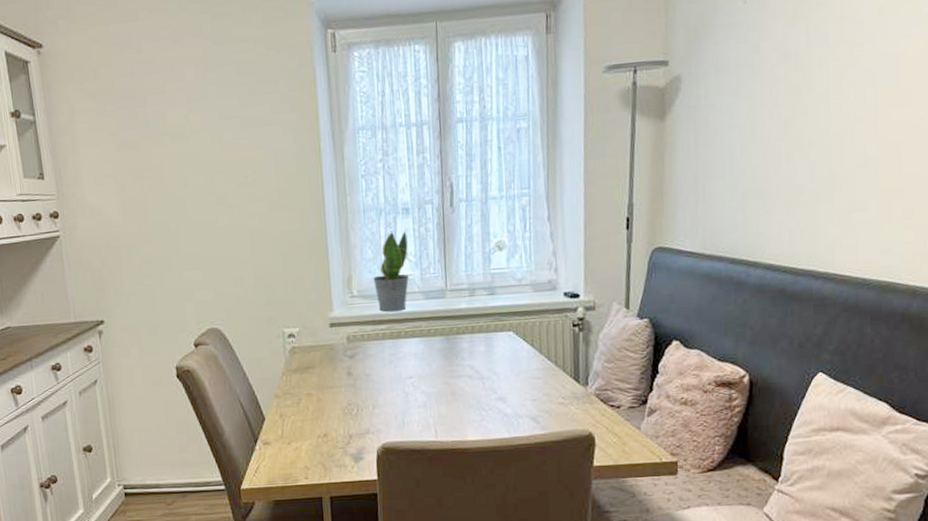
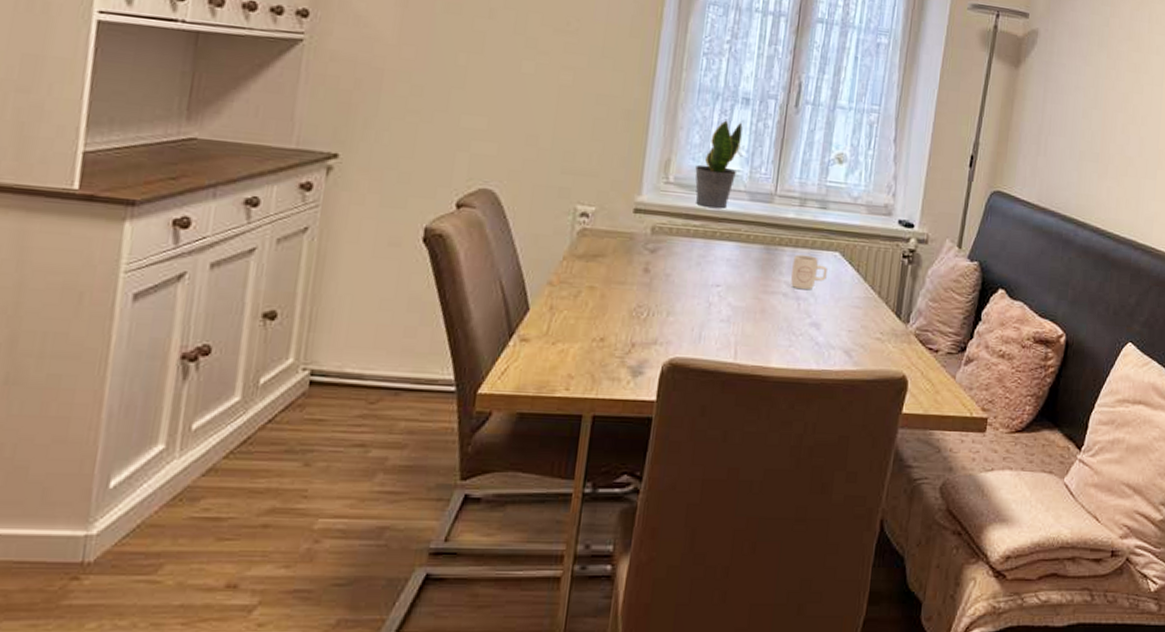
mug: none [471,338,505,370] -> present [790,254,828,290]

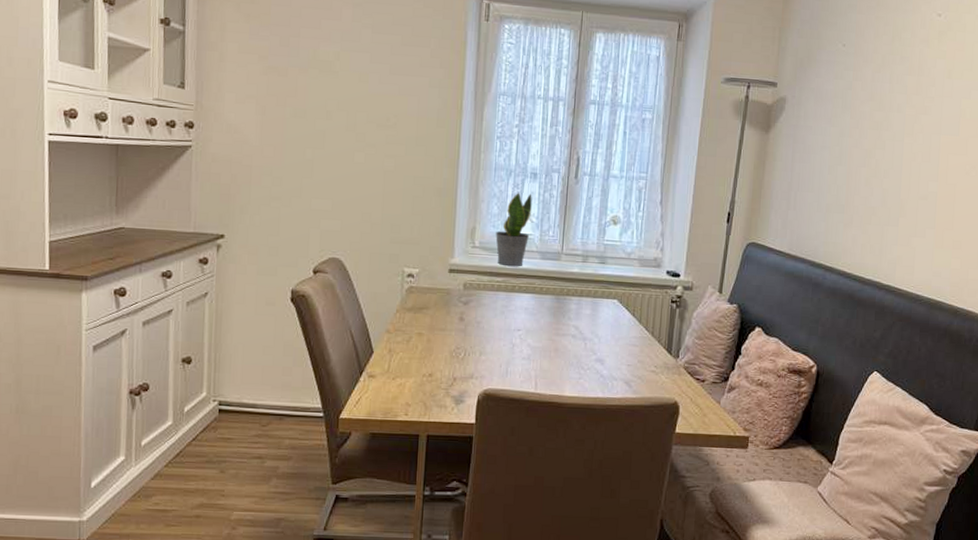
mug: present [790,254,828,290] -> none [577,303,608,332]

